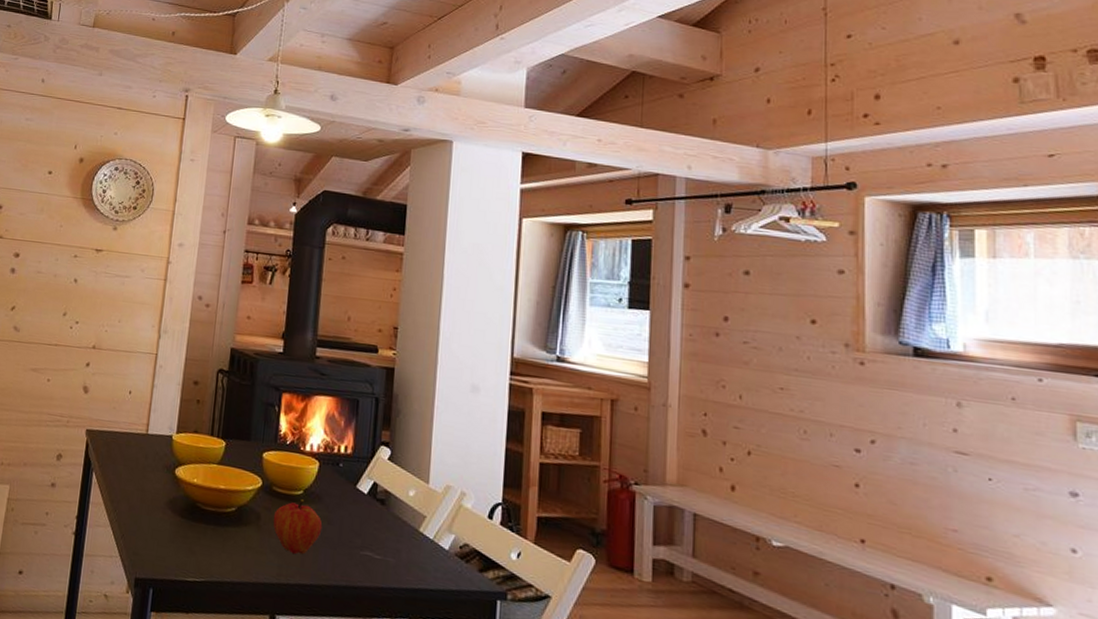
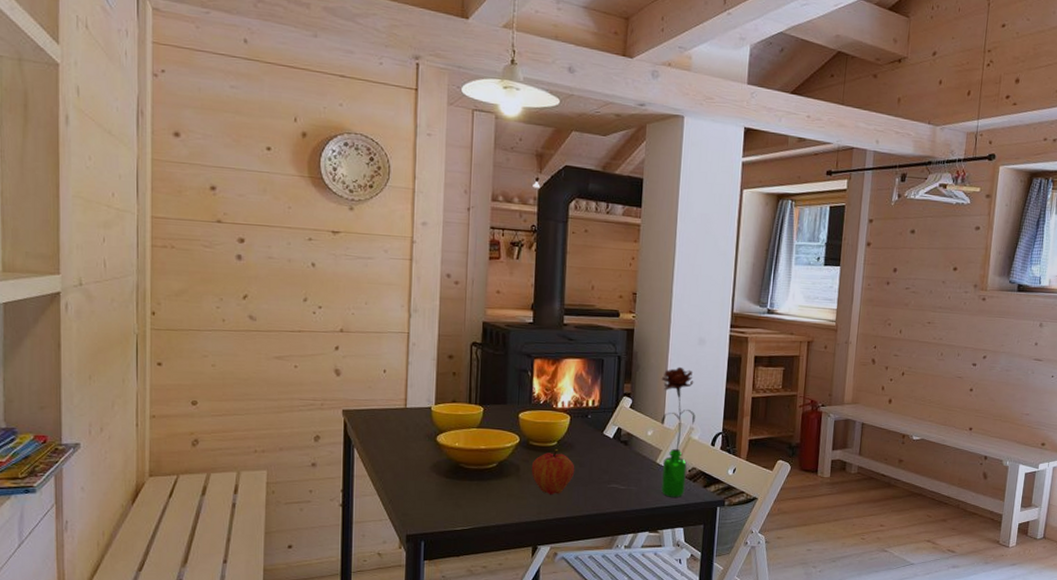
flower: none [424,416,468,580] -> present [661,366,695,497]

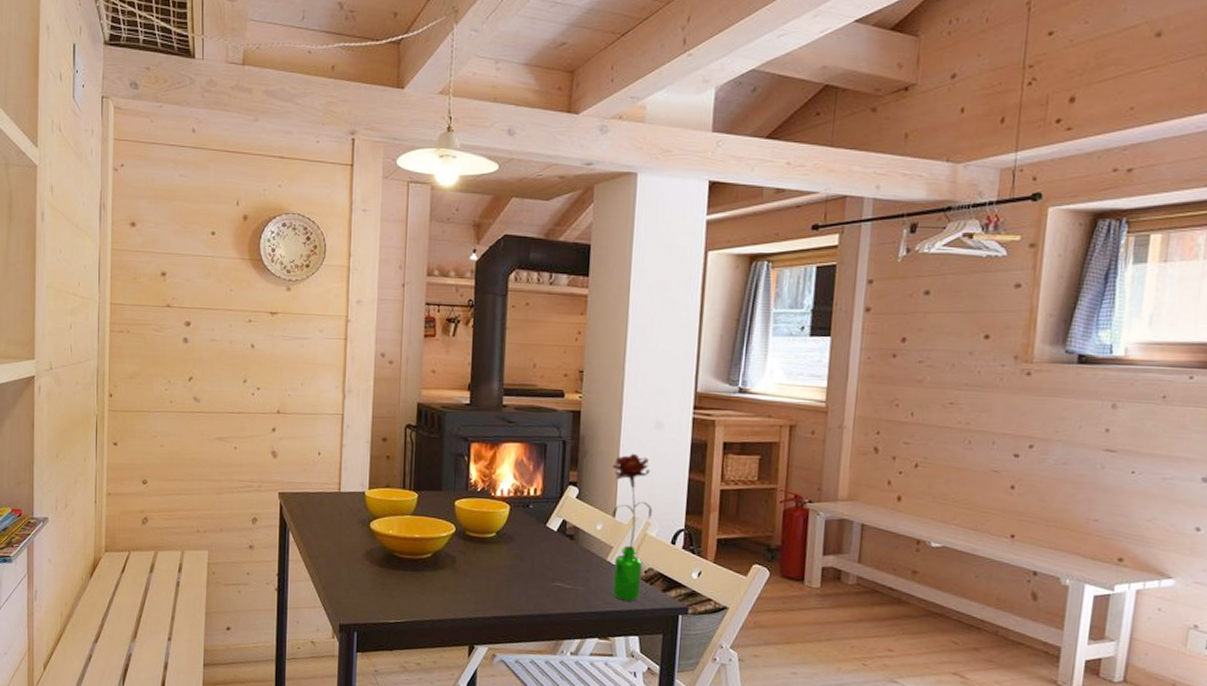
fruit: present [531,449,575,495] -> none [467,541,515,591]

